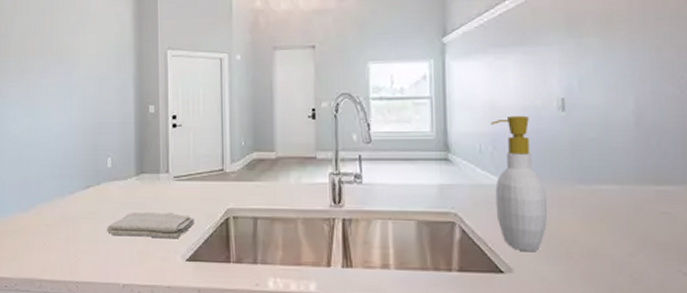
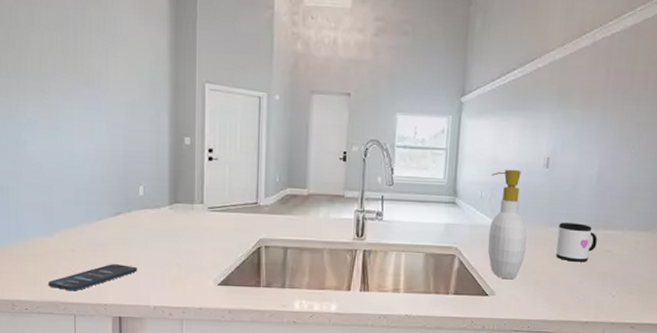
smartphone: none [26,239,106,268] -> present [48,264,137,291]
washcloth: present [106,211,194,239] -> none [137,239,227,265]
mug: none [589,178,648,228] -> present [556,223,597,262]

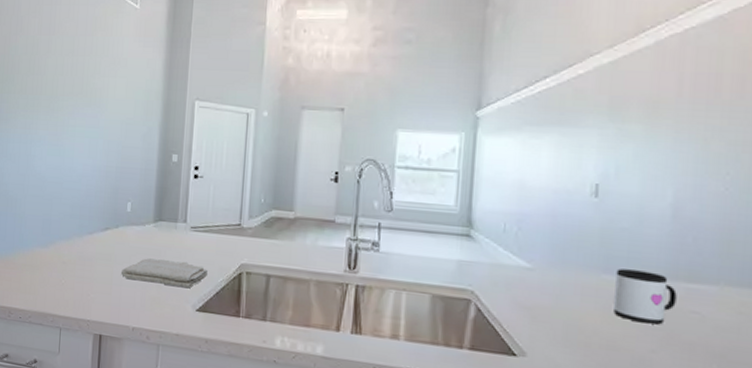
smartphone: present [48,264,137,291] -> none [41,279,120,304]
washcloth: none [137,239,227,265] -> present [120,258,208,289]
soap bottle: present [487,169,527,280] -> none [514,197,569,339]

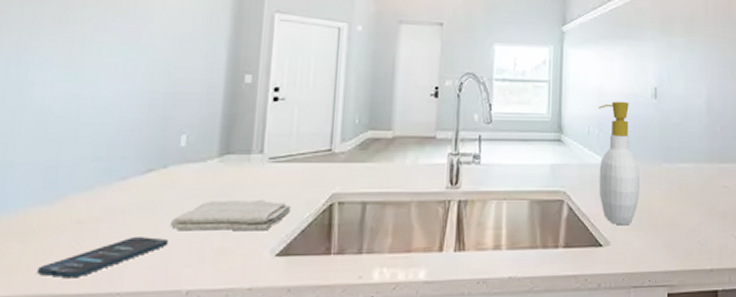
smartphone: none [41,279,120,304] -> present [37,237,168,279]
soap bottle: none [514,197,569,339] -> present [598,101,639,226]
mug: present [614,268,677,325] -> none [672,157,713,201]

